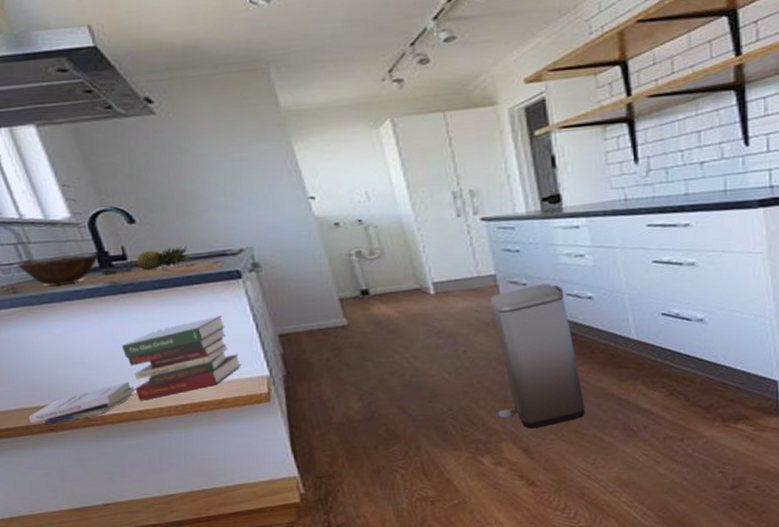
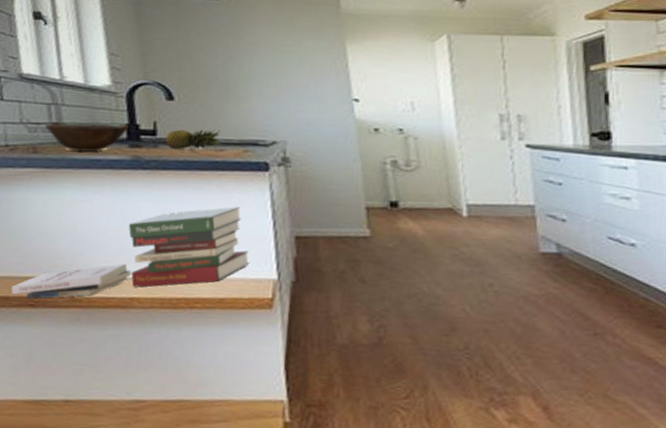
pedal bin: present [490,284,585,429] -> none [519,222,617,385]

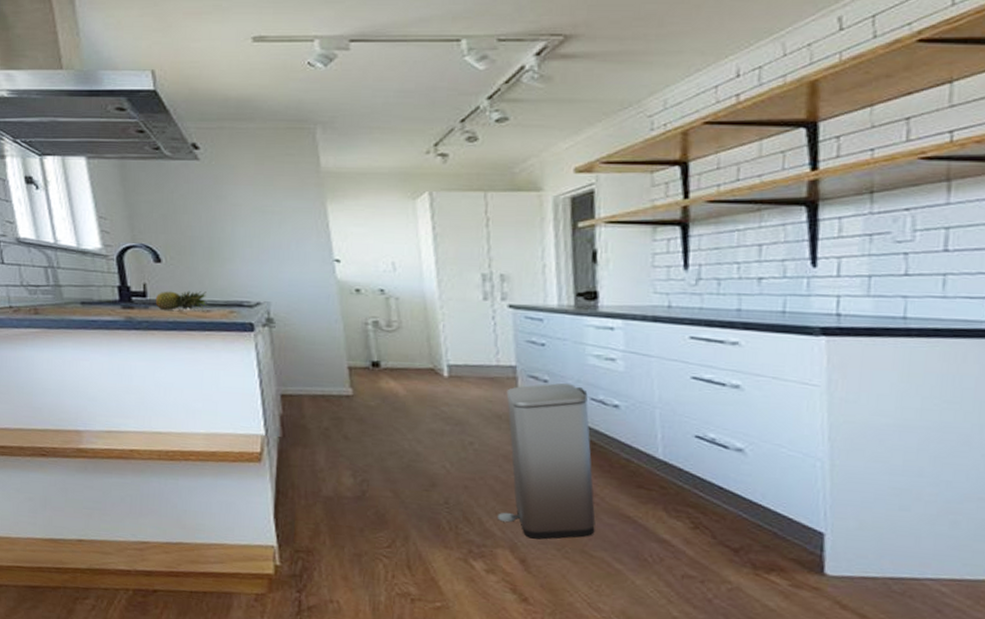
books: present [11,263,131,299] -> none [24,418,130,449]
bowl: present [44,122,130,152] -> none [43,284,121,313]
books: present [128,206,250,287] -> none [125,366,239,440]
pedal bin: none [519,222,617,385] -> present [498,383,596,539]

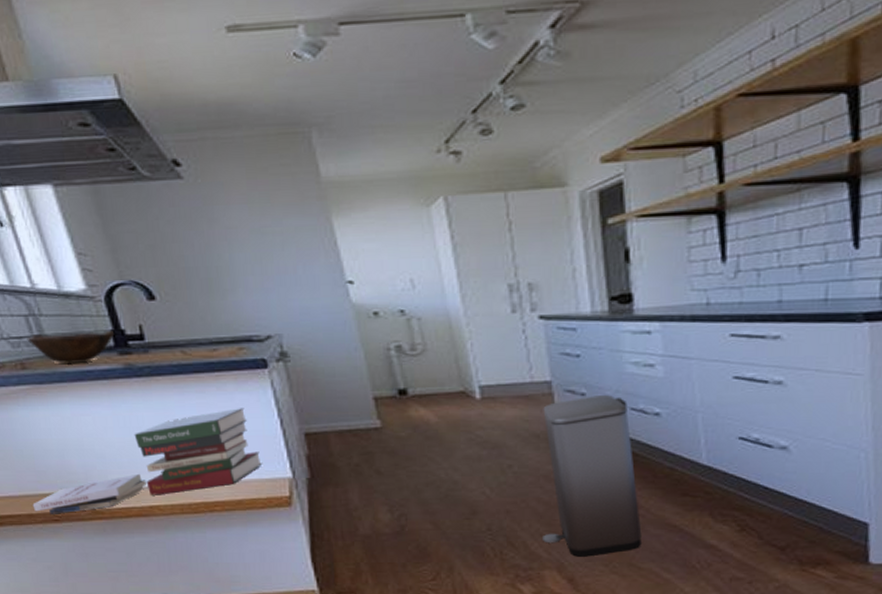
books: none [24,418,130,449] -> present [32,473,146,514]
bowl: none [43,284,121,313] -> present [27,331,115,363]
books: none [125,366,239,440] -> present [134,408,263,495]
fruit: present [155,291,208,312] -> none [154,328,214,354]

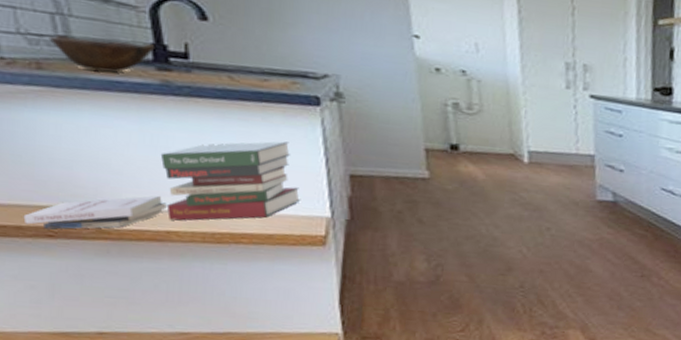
pedal bin: present [543,395,642,557] -> none [571,173,660,320]

